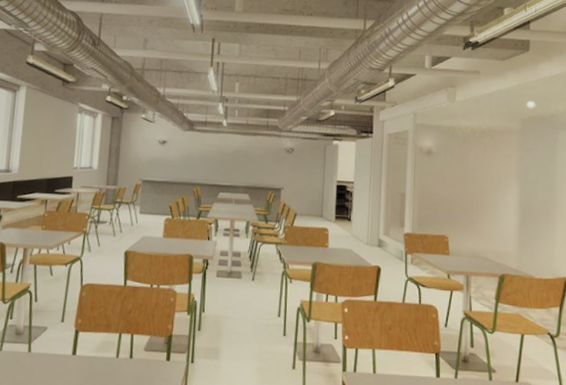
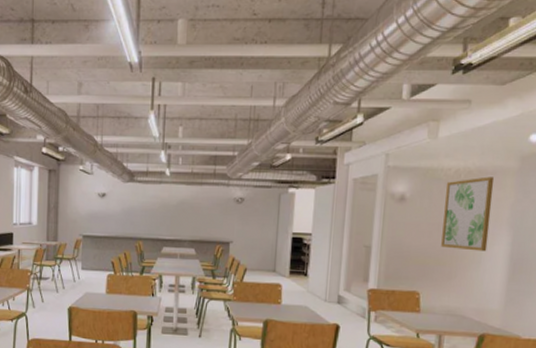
wall art: none [463,135,503,200] -> present [441,176,495,252]

